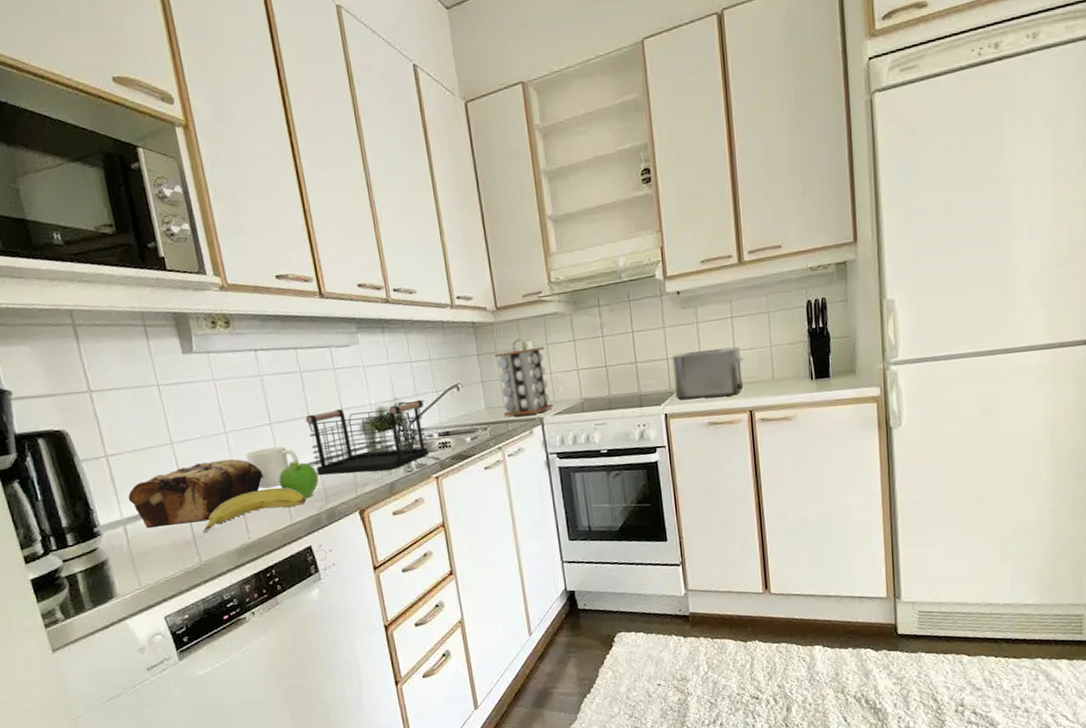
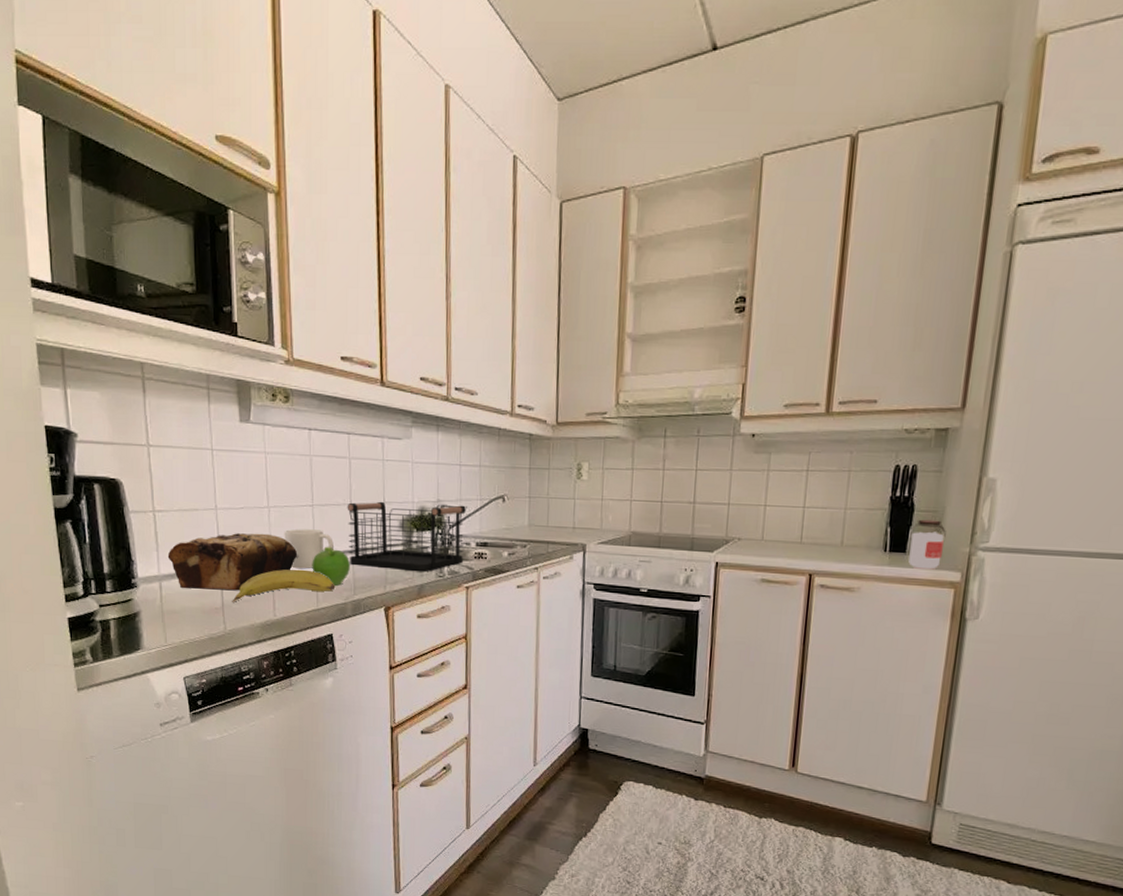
spice rack: present [494,338,554,417] -> none [546,458,600,540]
toaster: present [672,346,744,401] -> none [731,500,813,555]
jar: none [830,344,861,390] -> present [908,519,946,570]

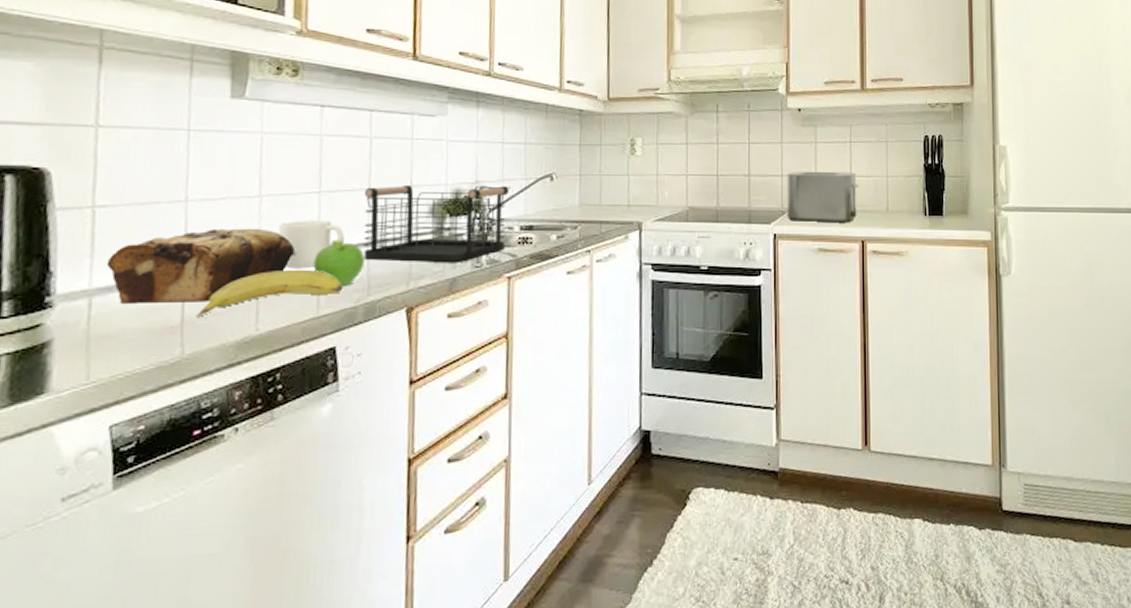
toaster: none [731,500,813,555] -> present [787,171,860,223]
jar: present [908,519,946,570] -> none [944,184,974,230]

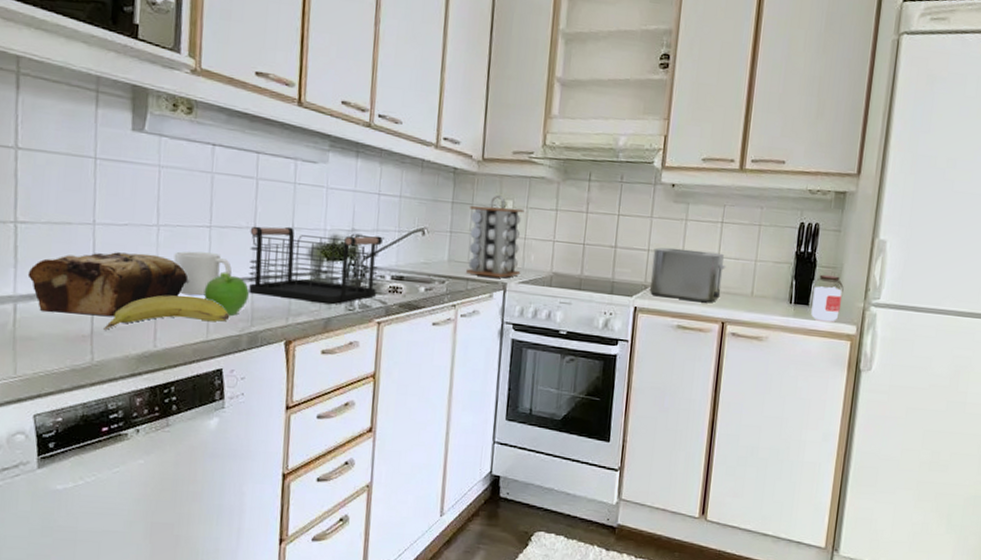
spice rack: none [599,134,656,218] -> present [466,195,525,278]
jar: none [944,184,974,230] -> present [811,274,844,322]

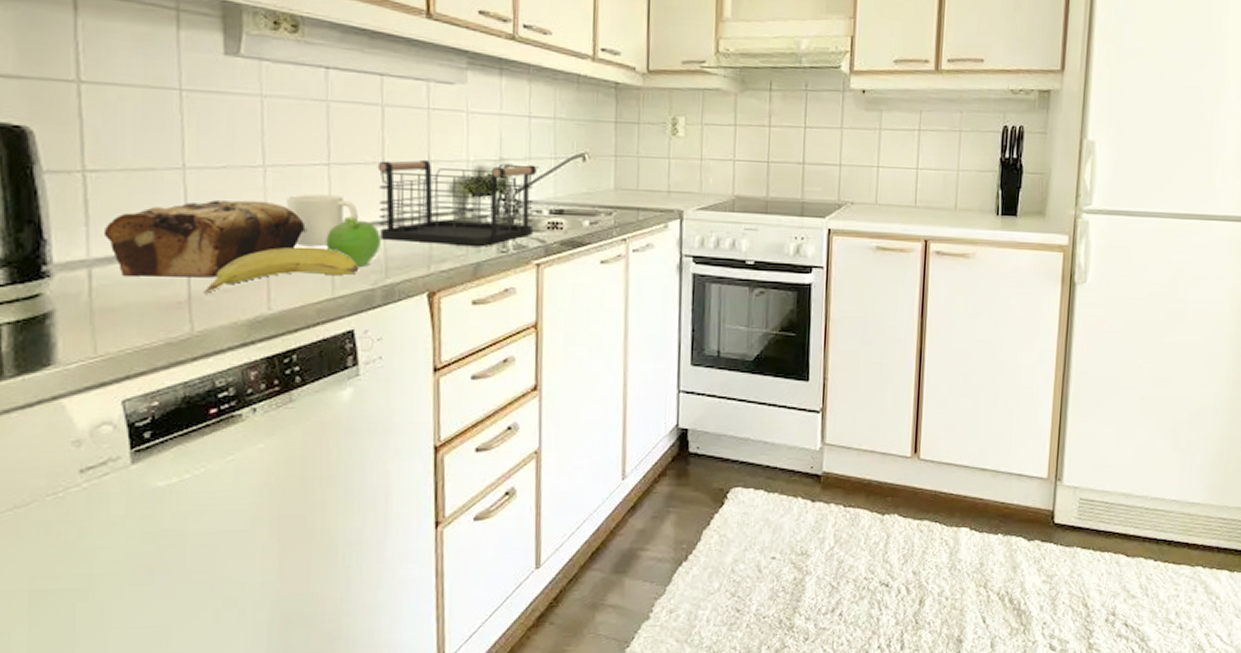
spice rack: present [466,195,525,278] -> none [636,111,699,205]
toaster: present [649,247,727,303] -> none [843,160,926,220]
jar: present [811,274,844,322] -> none [1020,182,1053,233]

